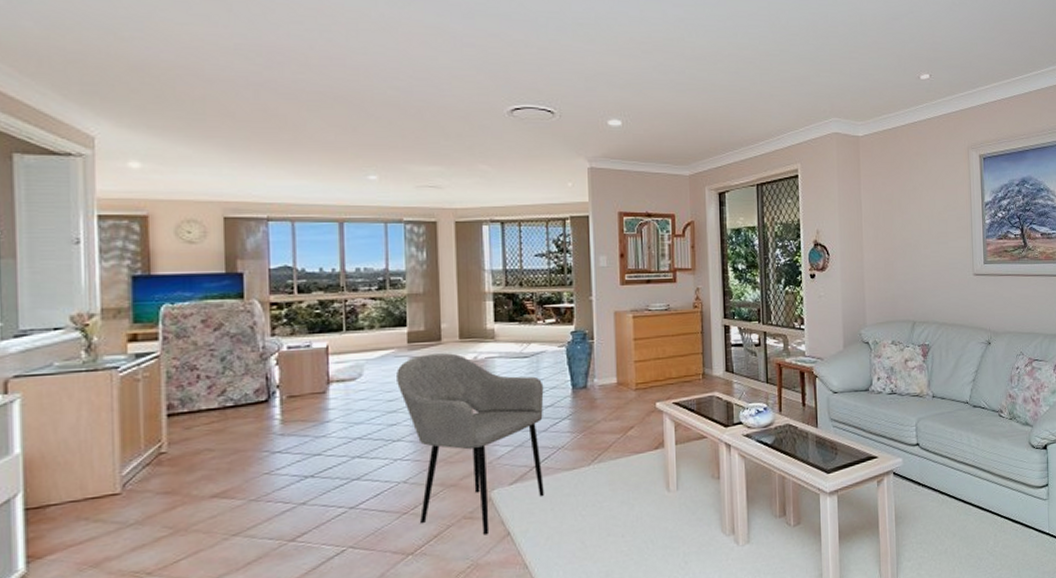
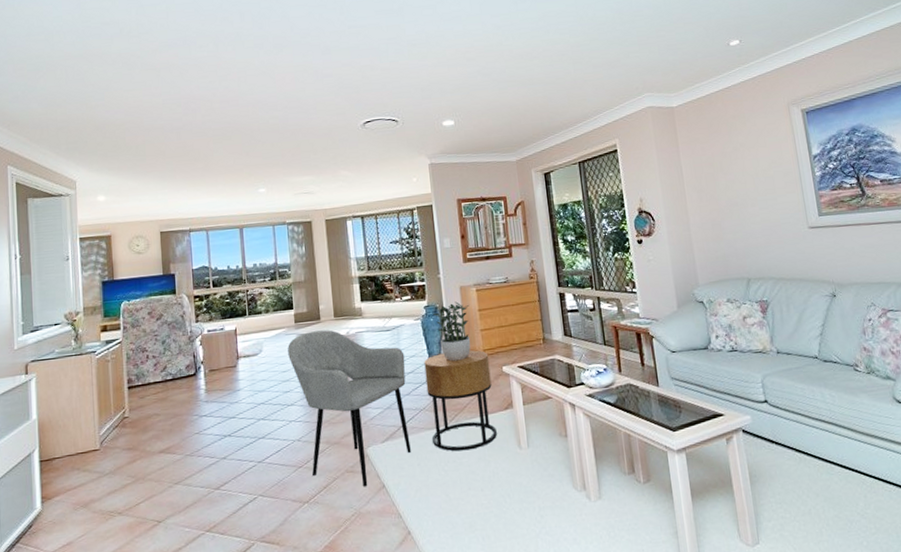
side table: none [566,383,644,495] -> present [424,350,497,452]
potted plant: none [581,328,624,395] -> present [433,301,471,362]

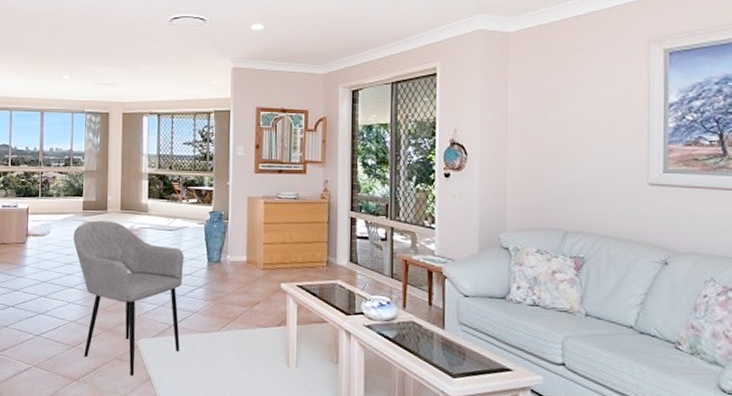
side table: present [424,350,497,452] -> none [201,261,268,360]
potted plant: present [433,301,471,362] -> none [217,211,255,271]

